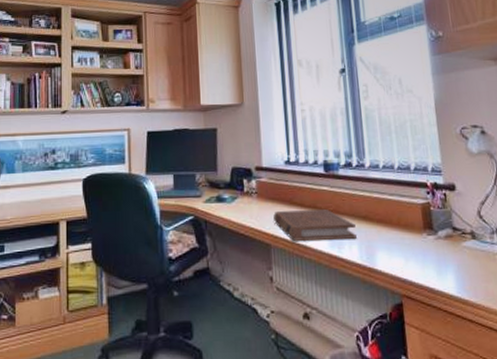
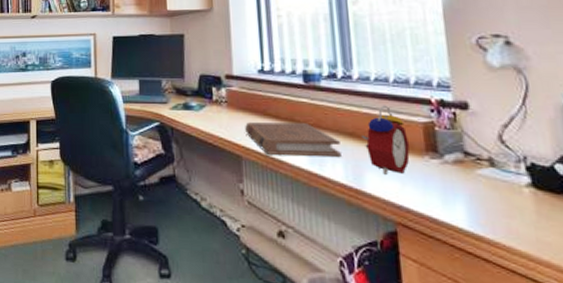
alarm clock: none [372,189,412,252] -> present [361,105,410,175]

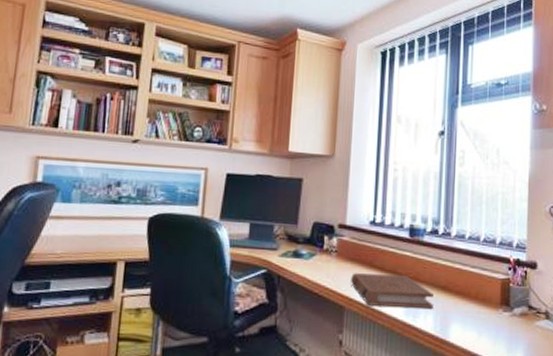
alarm clock: present [361,105,410,175] -> none [451,261,489,326]

